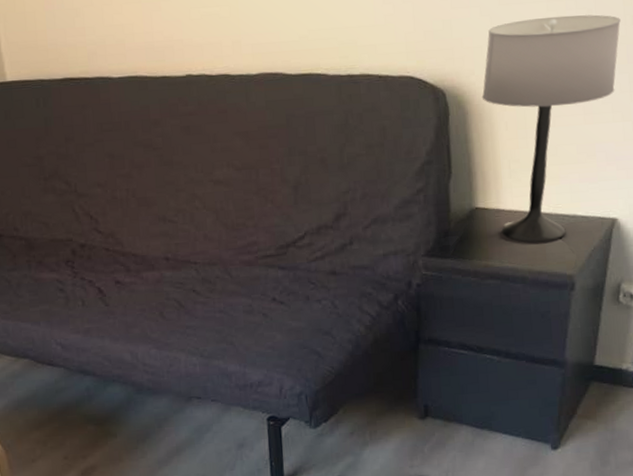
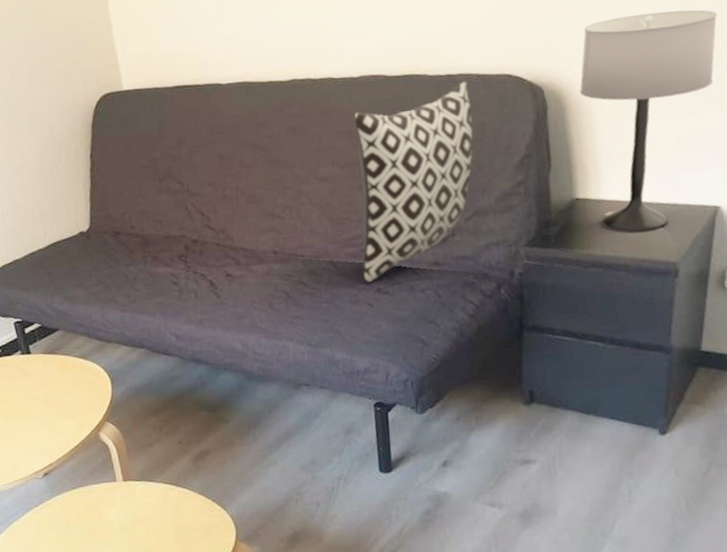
pillow: none [251,81,374,293] -> present [353,80,474,284]

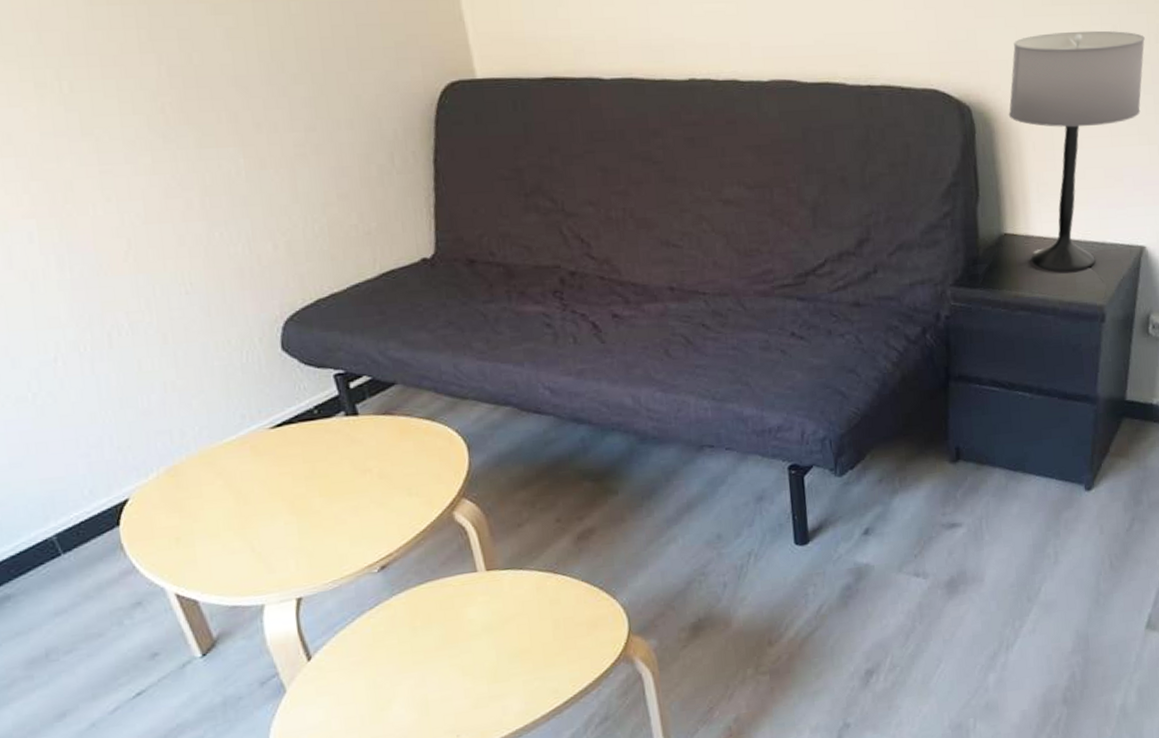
pillow: present [353,80,474,284] -> none [763,93,897,327]

